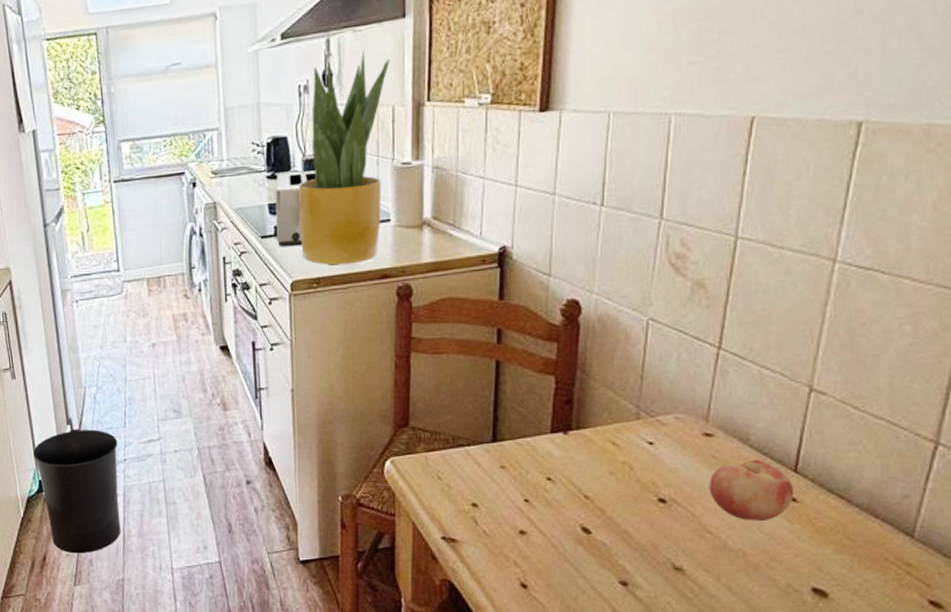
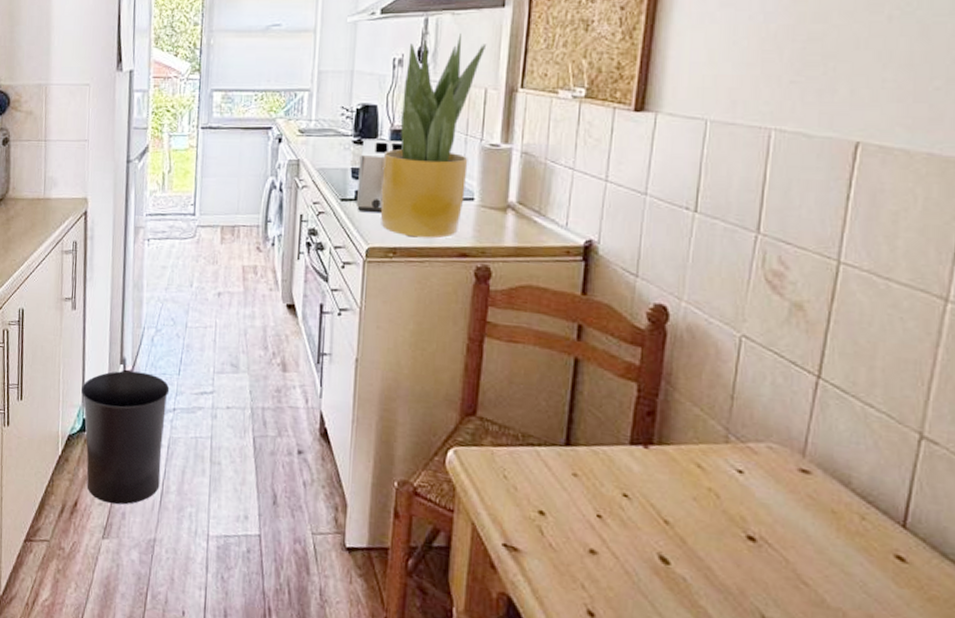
fruit: present [709,459,795,520] -> none [805,506,903,580]

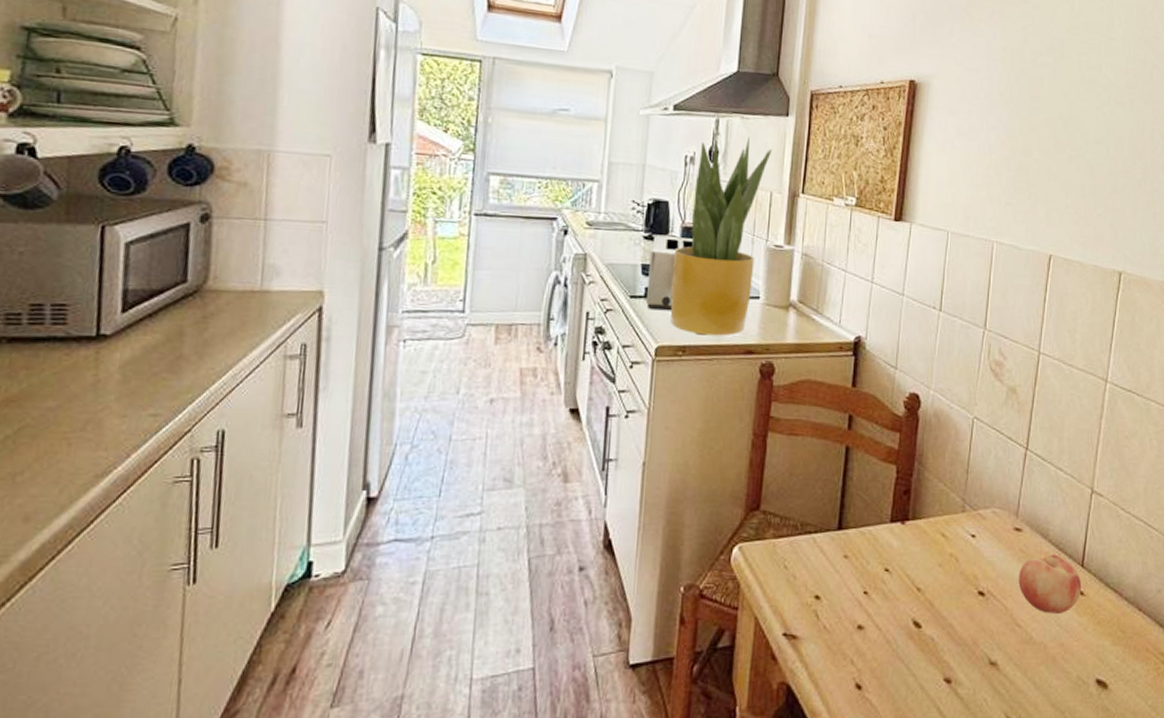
waste bin: present [81,370,170,505] -> none [307,497,427,663]
fruit: none [805,506,903,580] -> present [1018,554,1082,613]

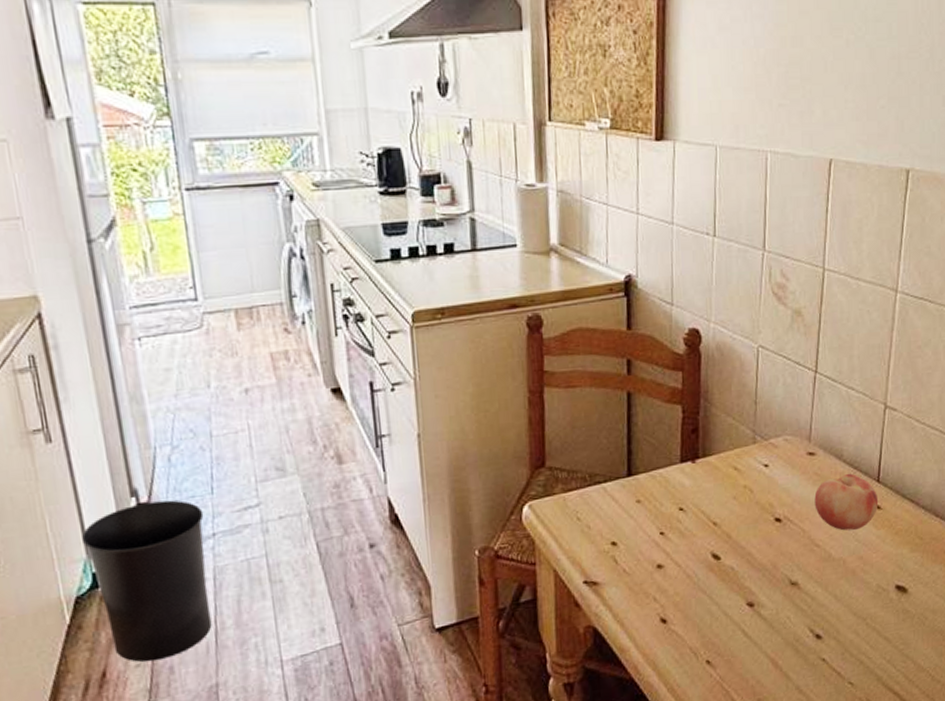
waste bin: none [307,497,427,663] -> present [82,500,212,662]
toaster: present [646,236,694,311] -> none [389,188,436,273]
planter: present [670,137,773,336] -> none [415,61,510,294]

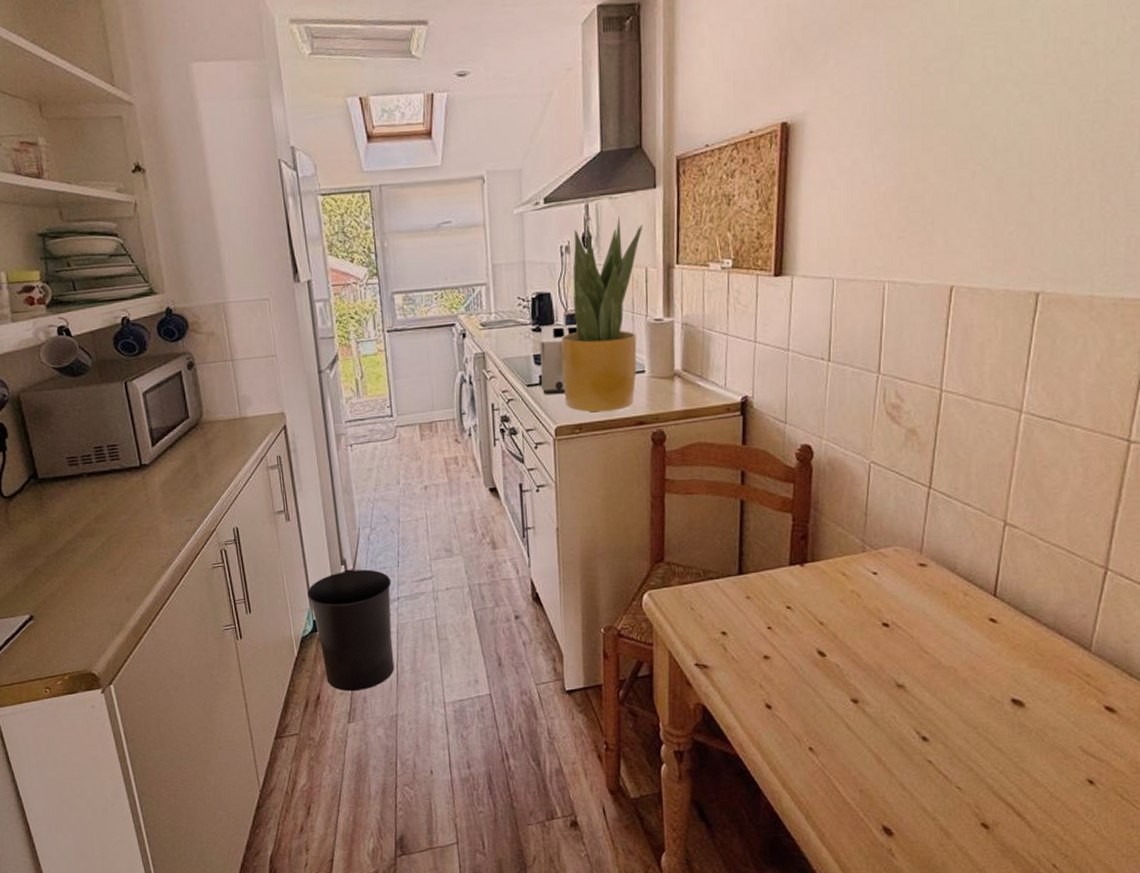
toaster: none [389,188,436,273] -> present [539,324,578,395]
planter: none [415,61,510,294] -> present [561,217,643,413]
fruit: present [814,473,879,531] -> none [924,586,995,641]

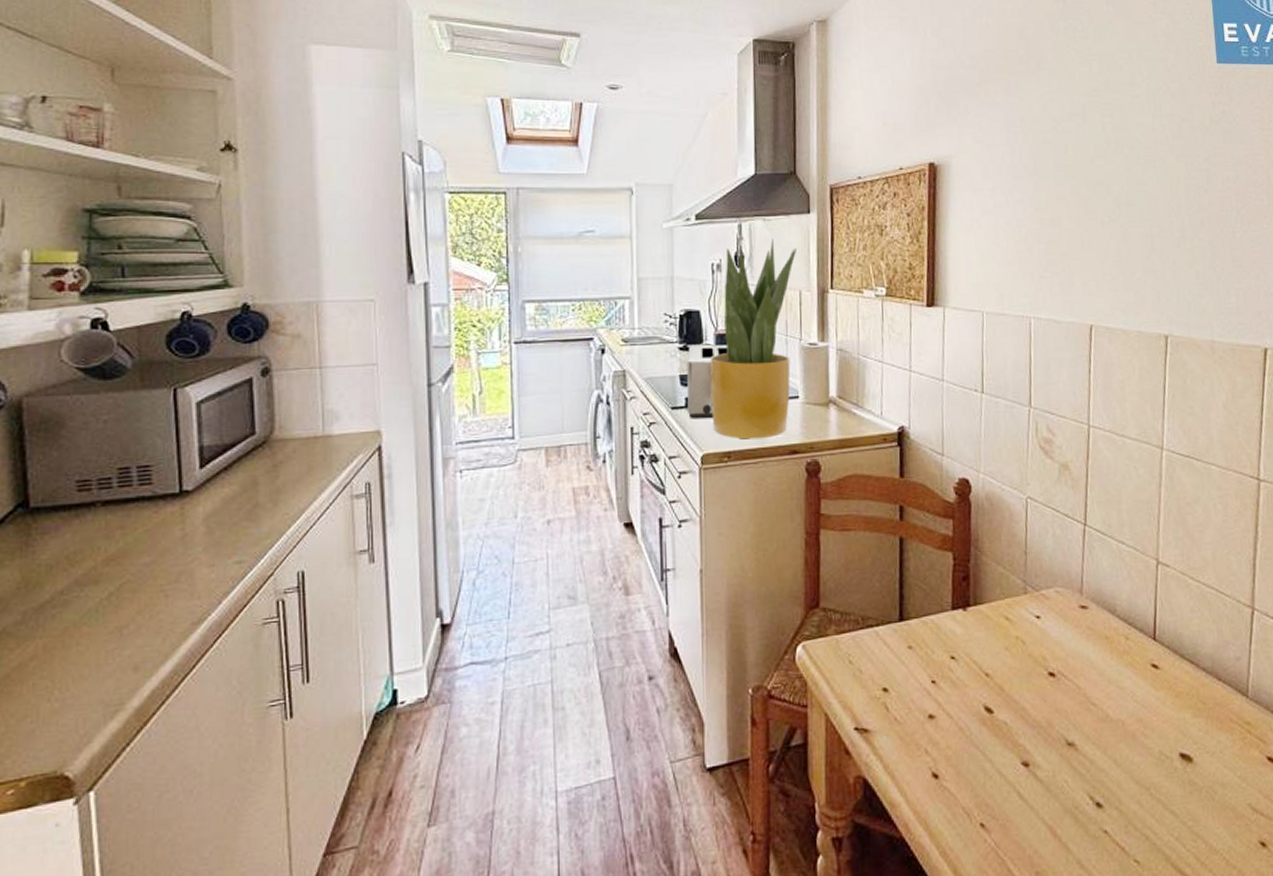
waste bin: present [307,569,395,692] -> none [389,622,499,784]

